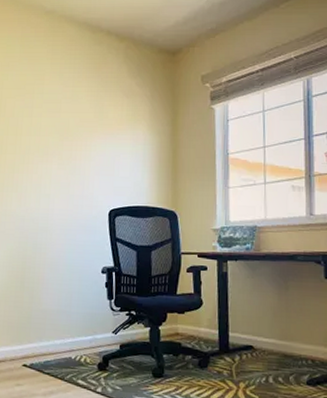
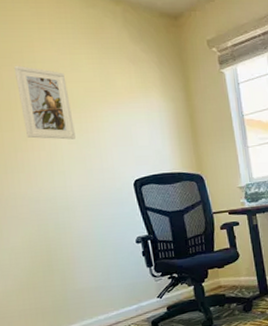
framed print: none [24,96,66,165] -> present [13,65,76,140]

